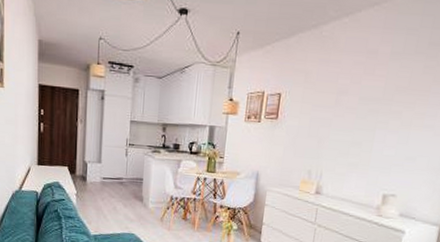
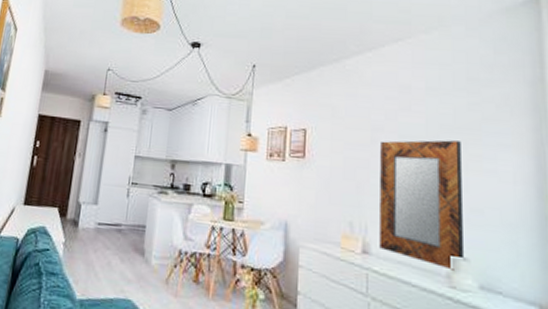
home mirror: none [329,100,411,204] -> present [379,140,463,271]

